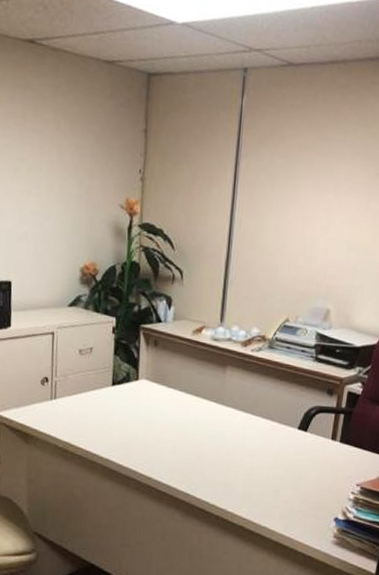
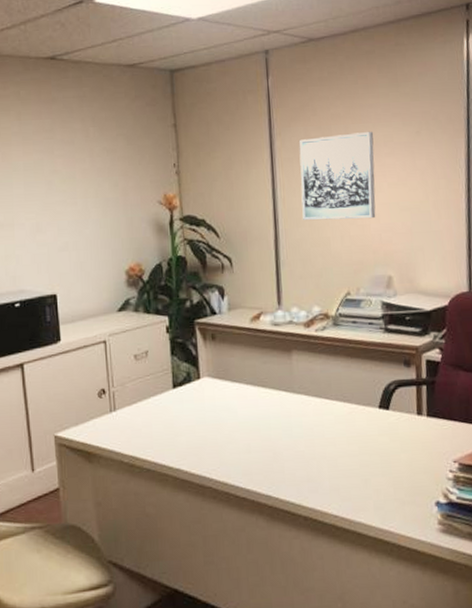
wall art: none [256,164,336,253] -> present [299,131,376,221]

